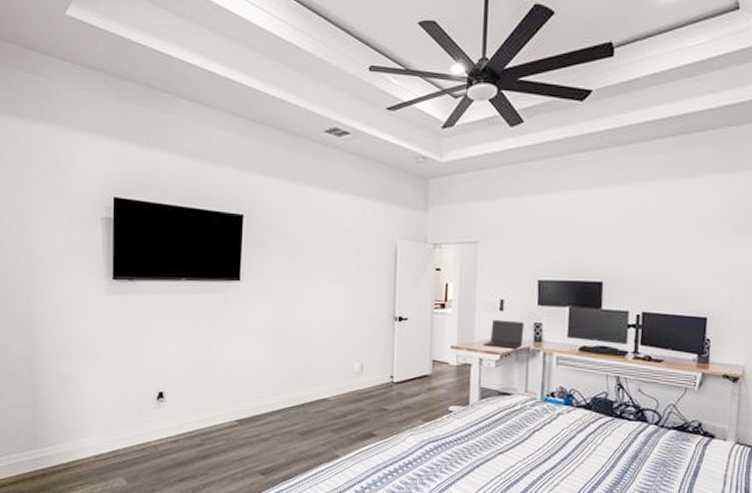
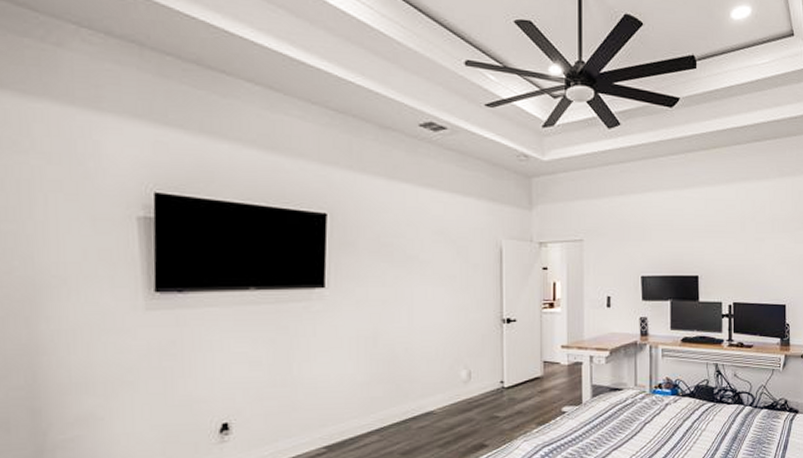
laptop: present [483,319,525,350] -> none [593,316,631,345]

